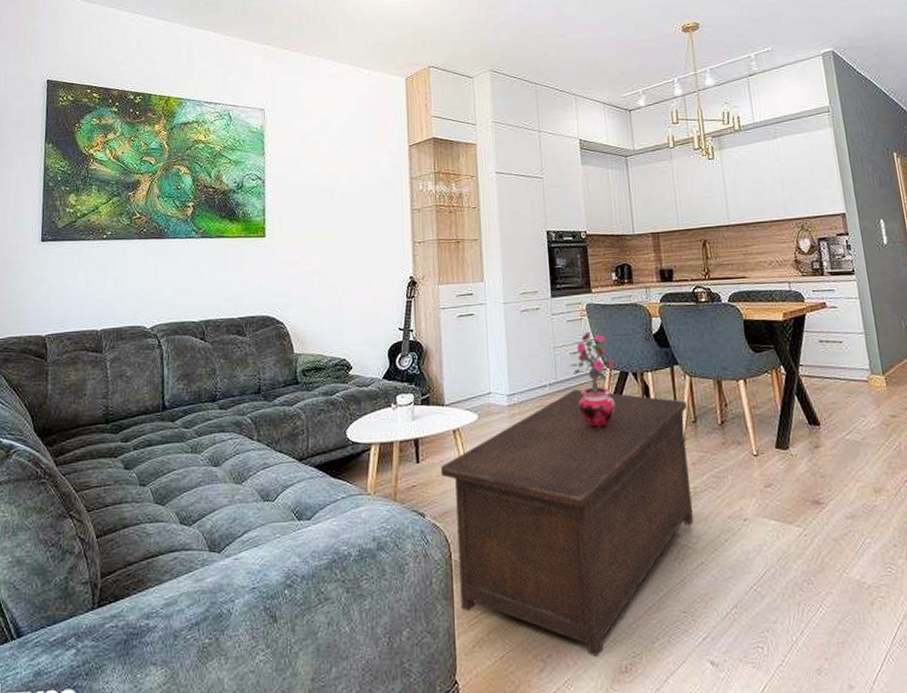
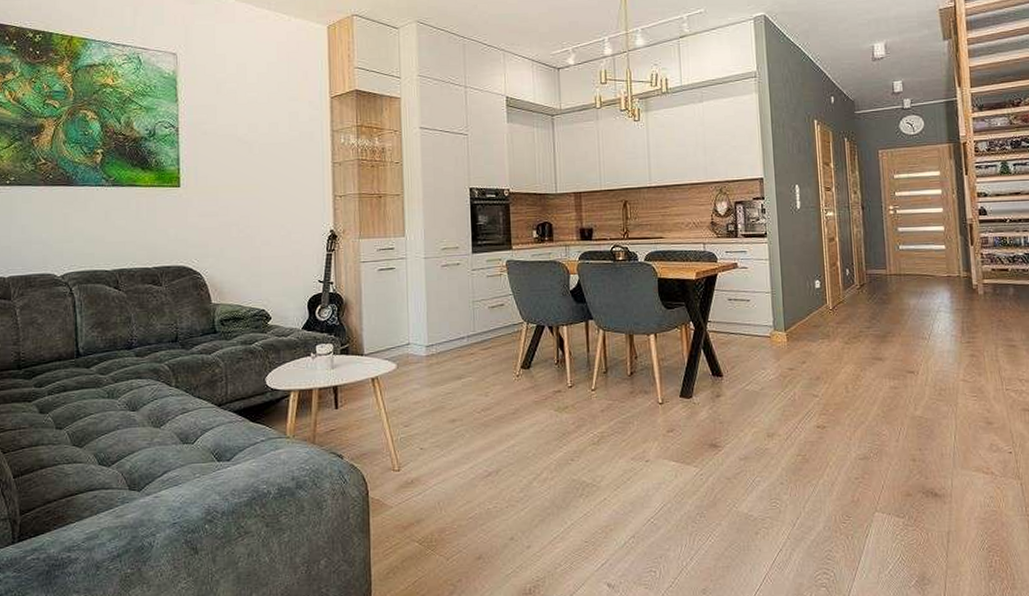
cabinet: present [440,390,693,658] -> none [358,342,599,582]
potted plant: present [569,331,615,430] -> none [487,286,533,379]

